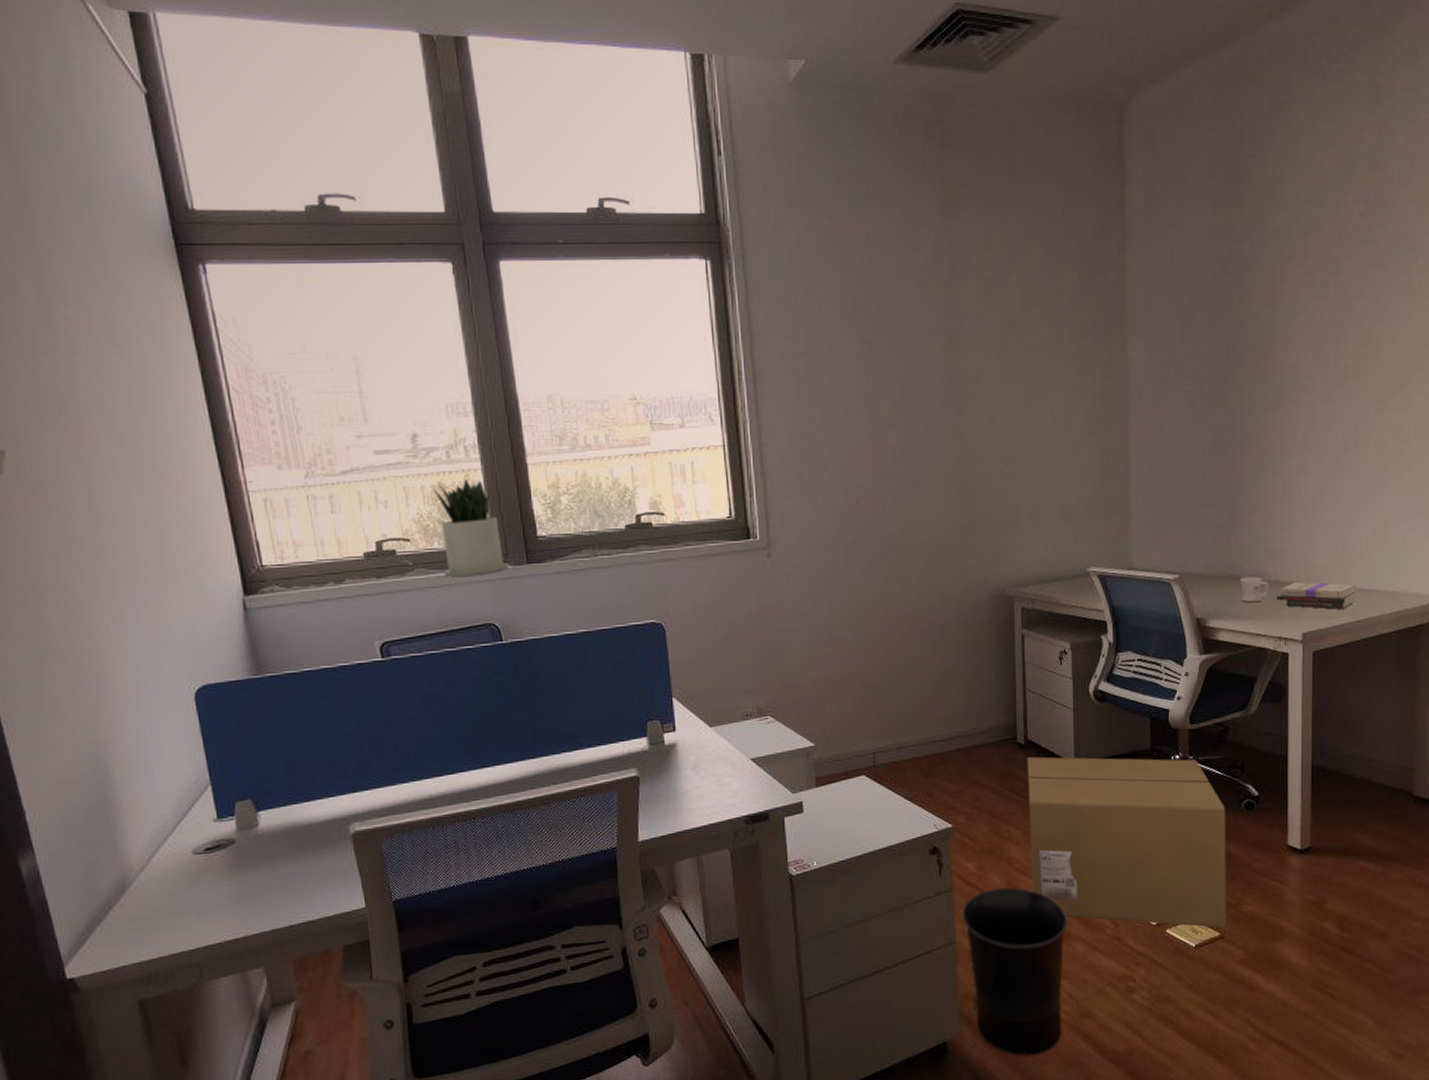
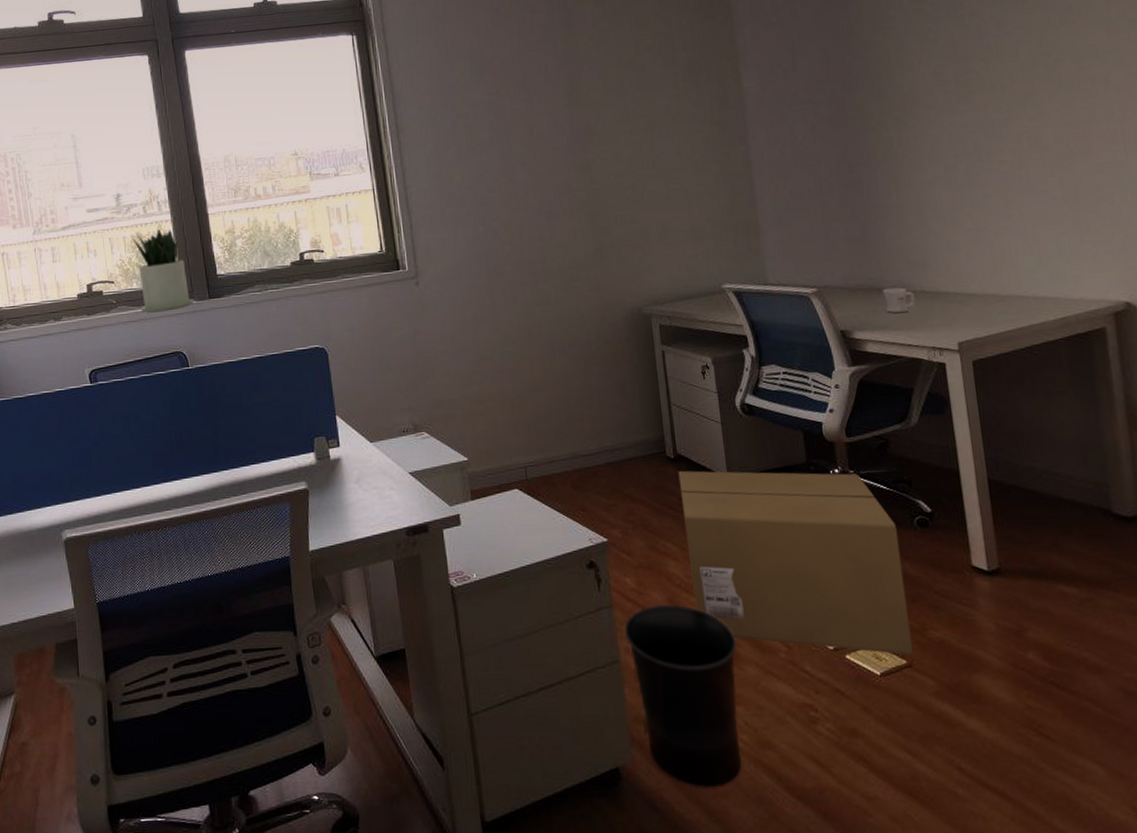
books: present [1276,581,1355,609] -> none [923,291,1012,318]

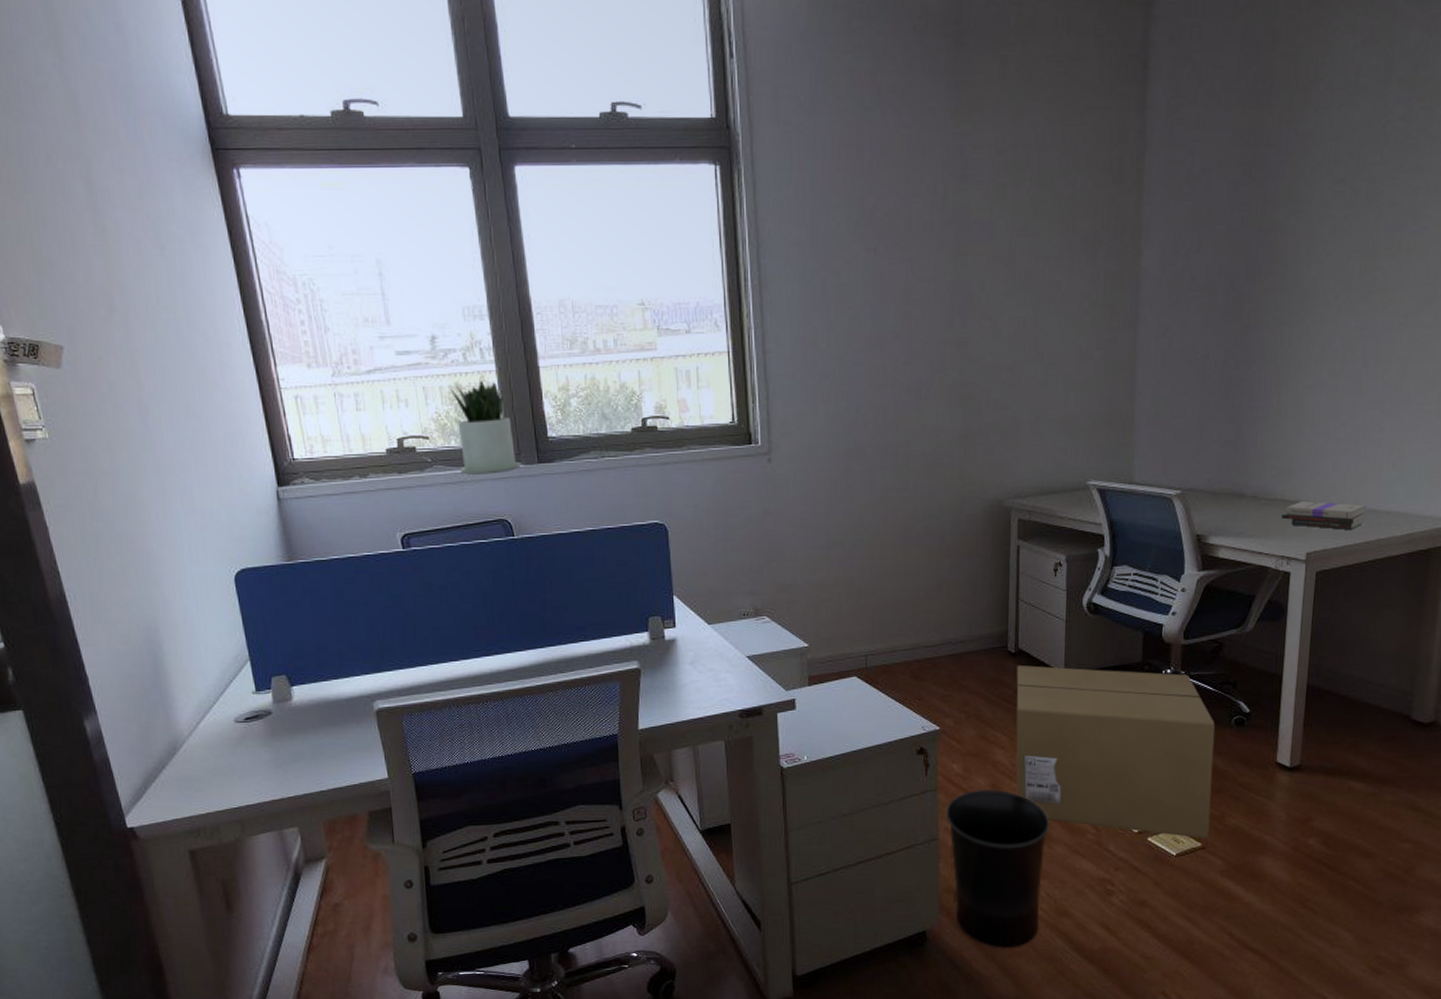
mug: present [882,287,916,314] -> none [1244,494,1275,521]
books: none [923,291,1012,318] -> present [1281,500,1366,530]

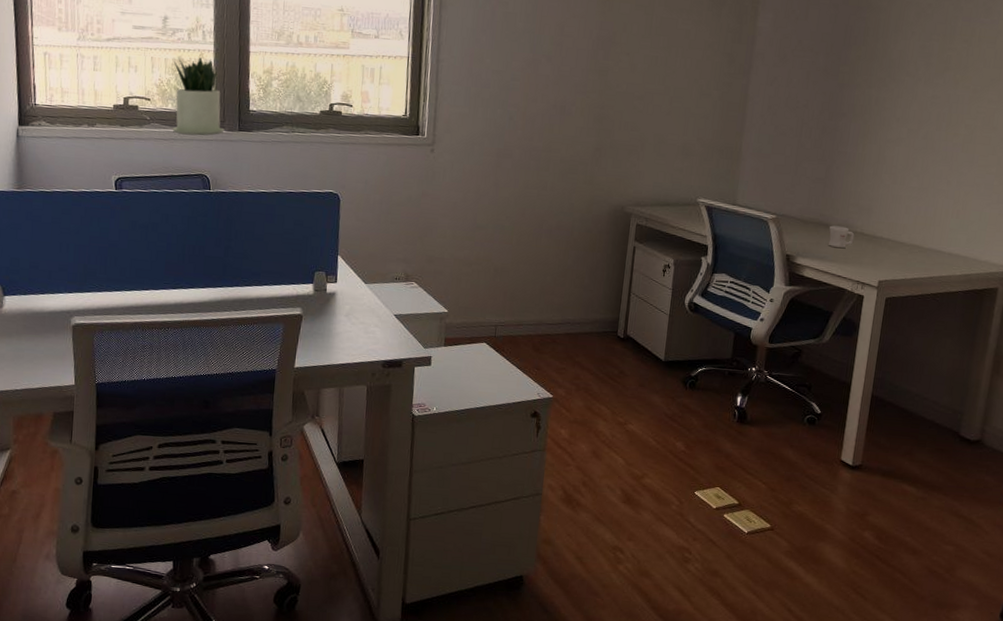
waste bin: present [945,789,1050,949] -> none [550,454,640,601]
box: present [1016,665,1216,839] -> none [613,350,791,521]
mug: none [1244,494,1275,521] -> present [827,225,855,249]
books: present [1281,500,1366,530] -> none [859,235,932,265]

